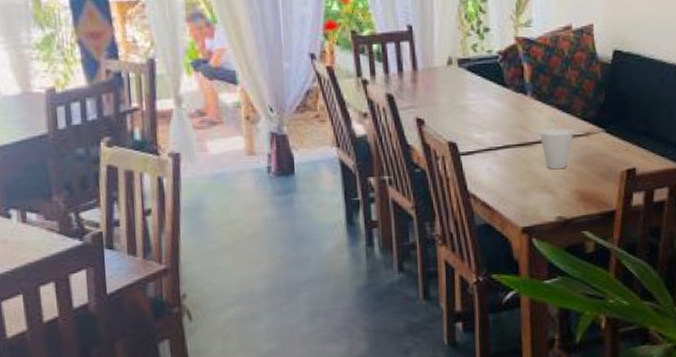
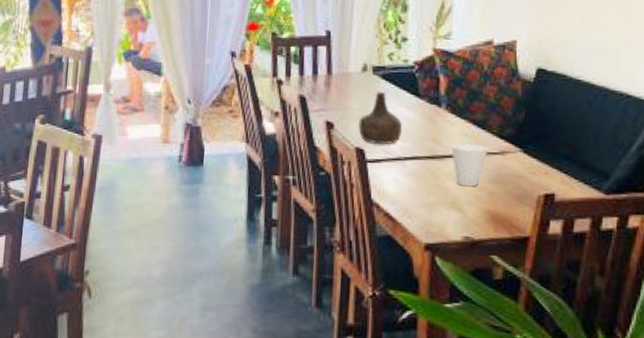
bottle: none [448,84,492,136] -> present [358,92,403,144]

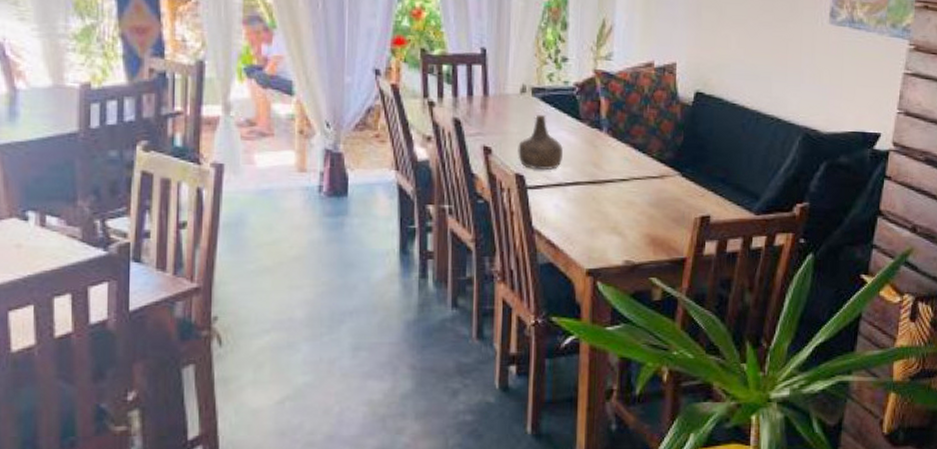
cup: present [451,143,488,187] -> none [613,167,648,211]

